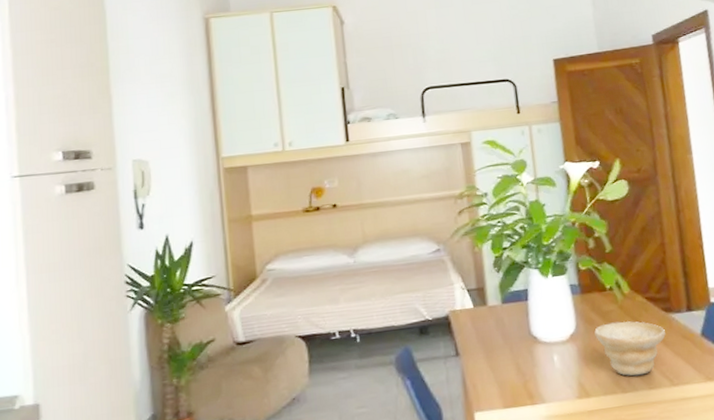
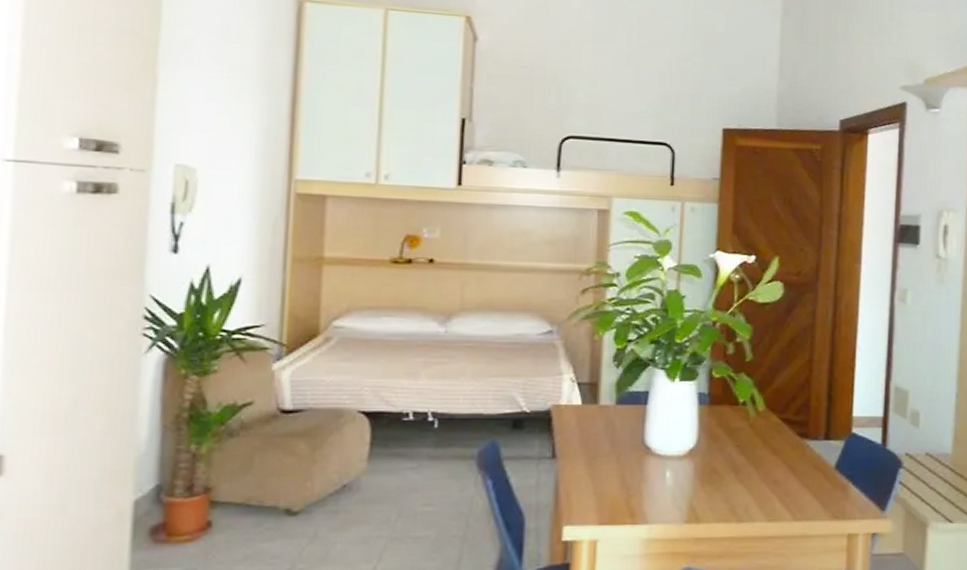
bowl: present [594,321,666,376] -> none [717,442,796,505]

